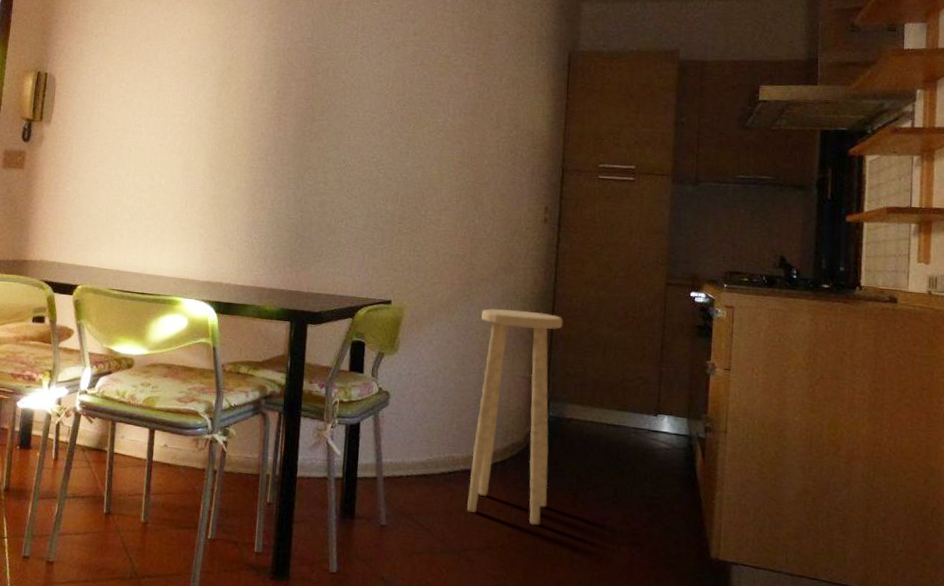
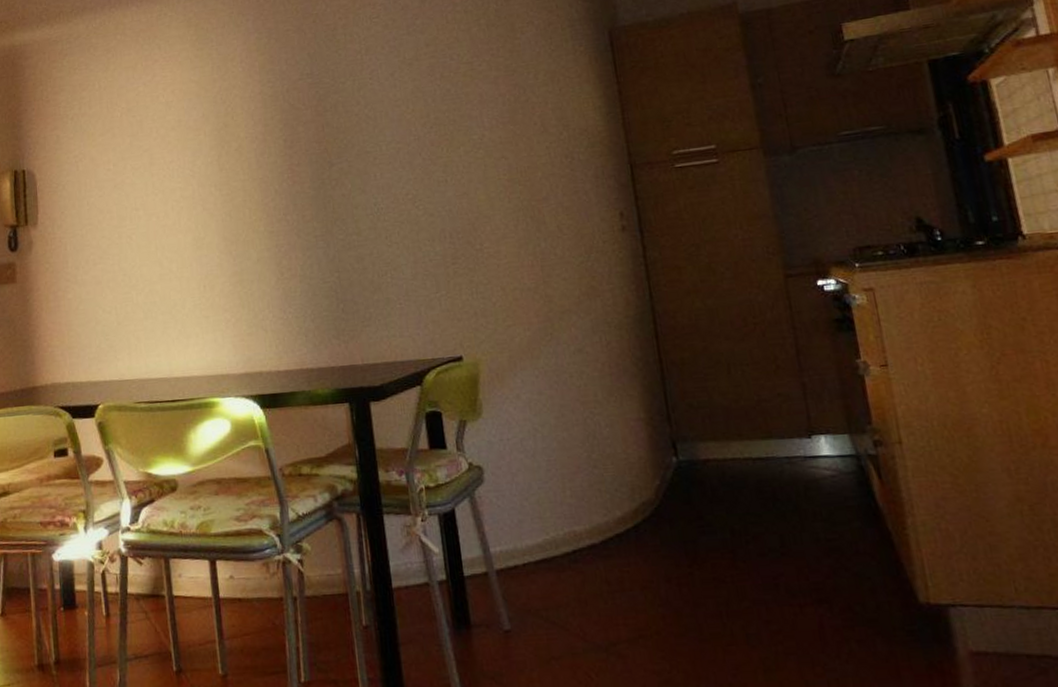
stool: present [467,308,563,525] -> none [572,337,701,599]

